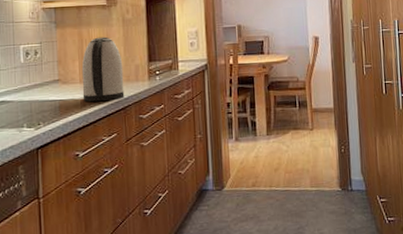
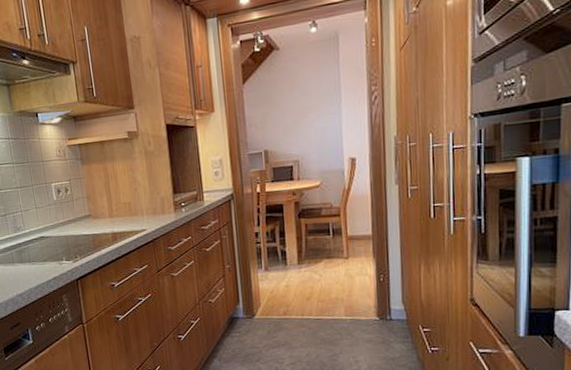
kettle: present [81,36,125,102] -> none [109,170,152,236]

